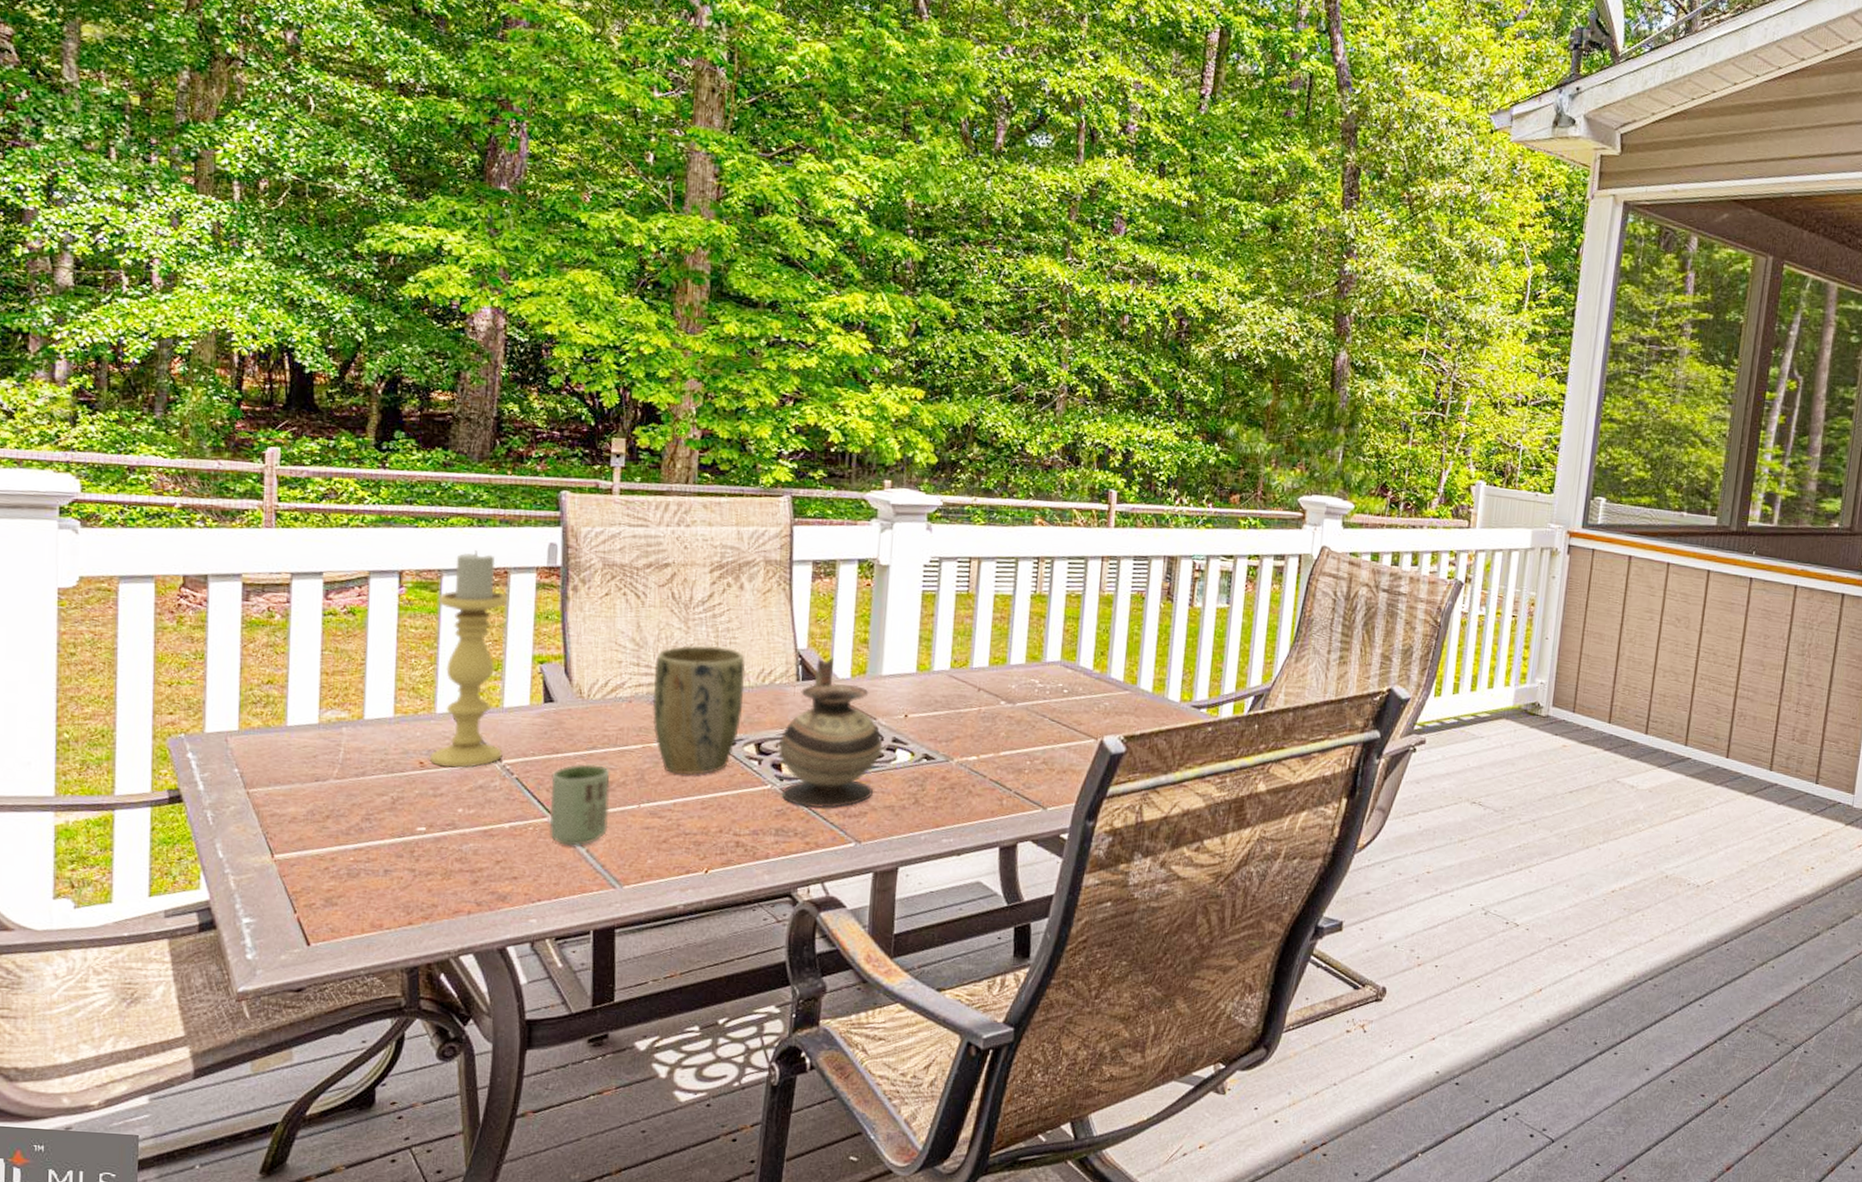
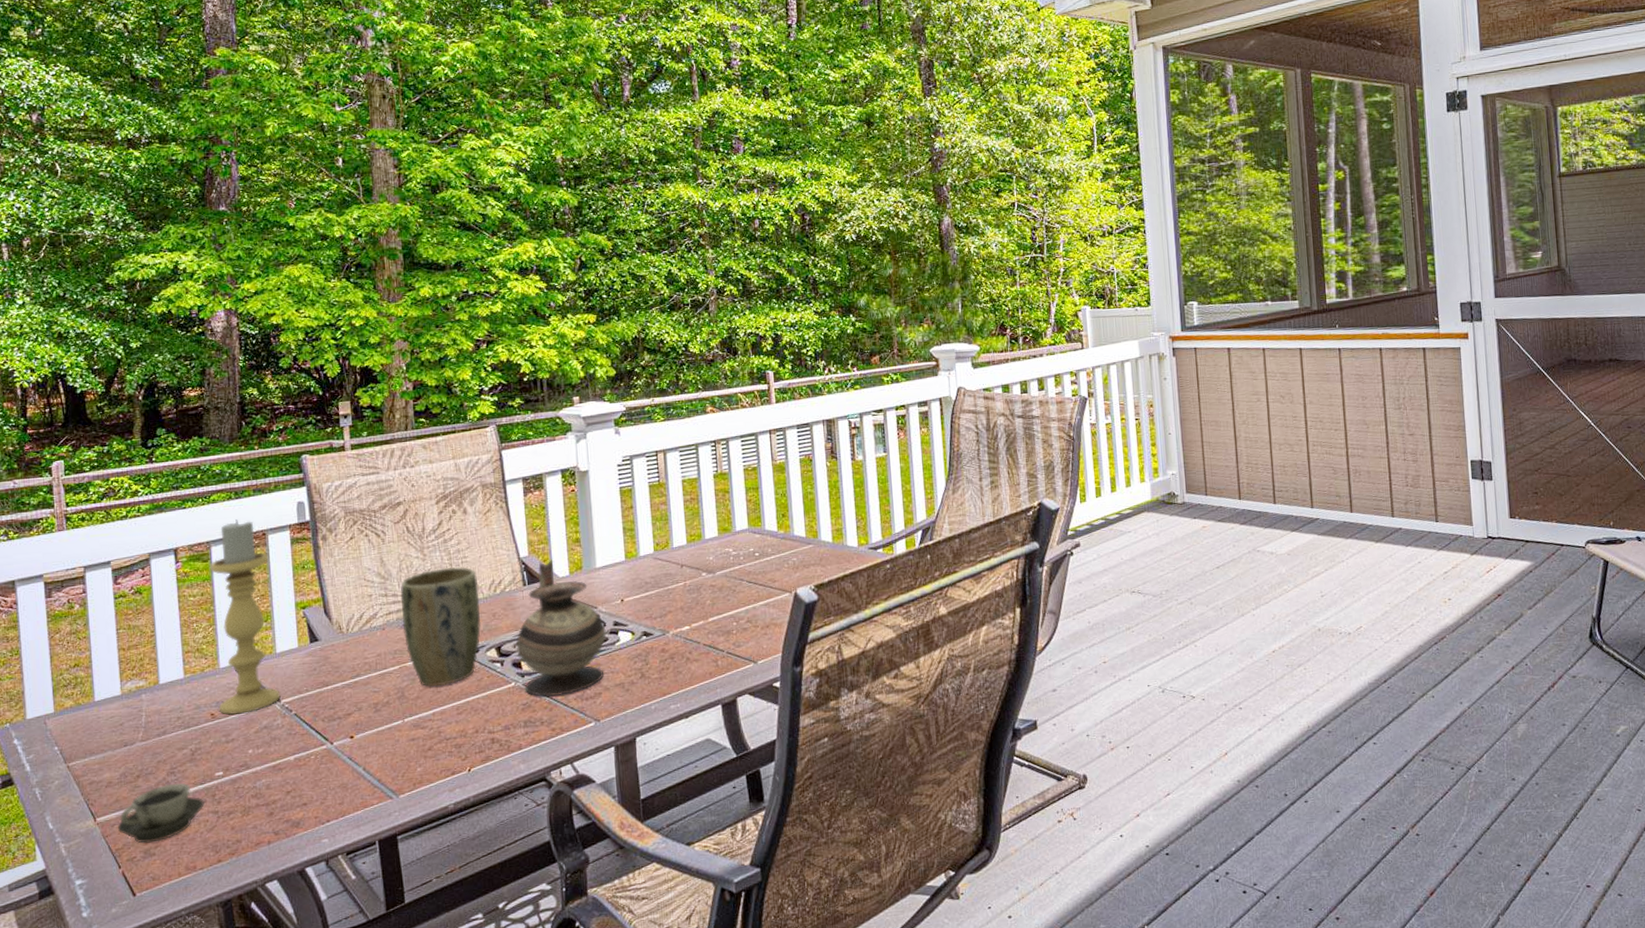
cup: none [297,831,401,892] -> present [117,783,205,844]
cup: present [550,764,610,846] -> none [325,690,379,767]

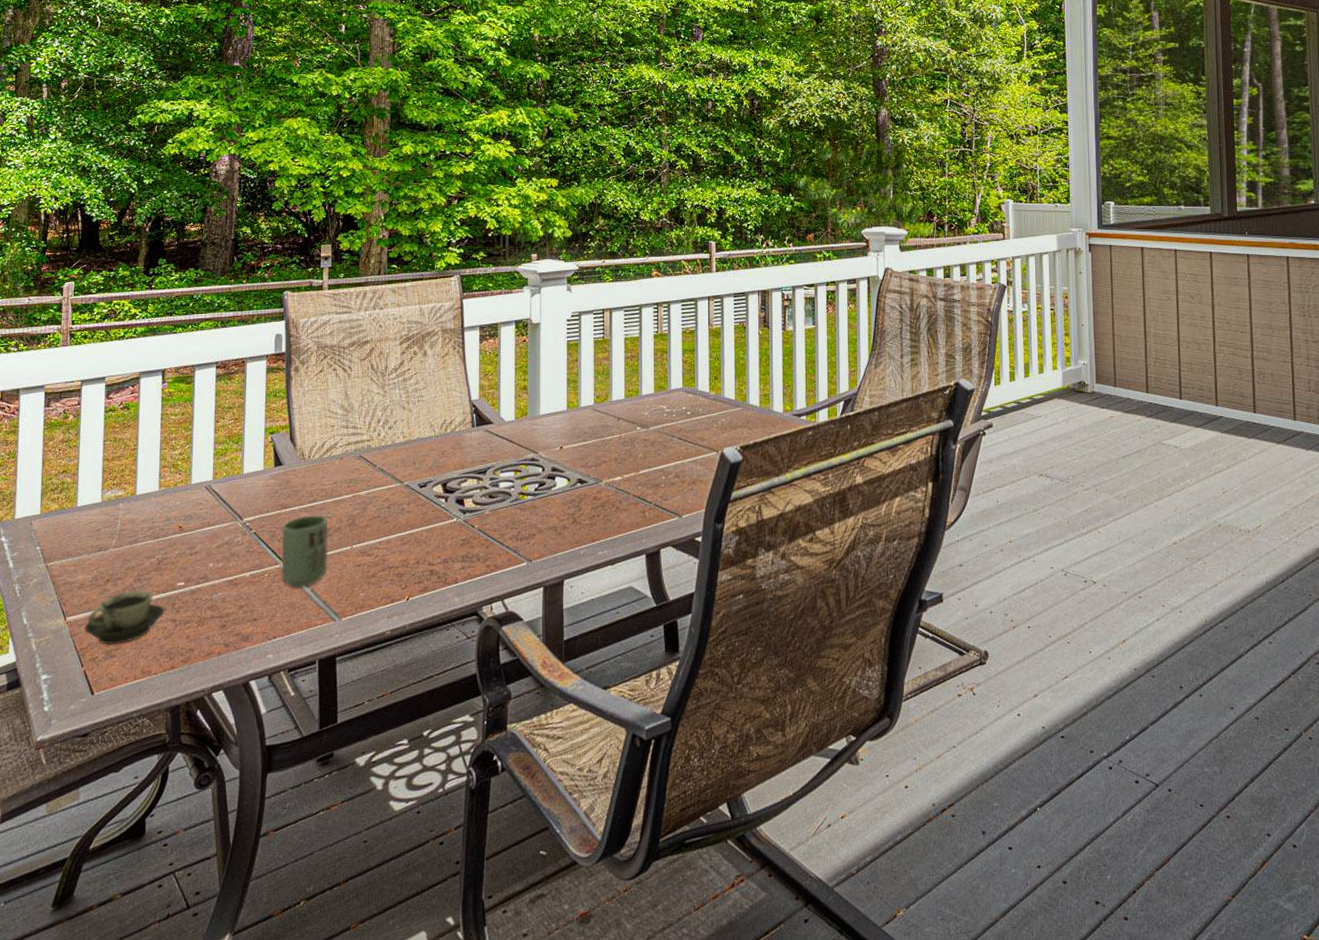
candle holder: present [210,519,281,716] -> none [187,347,245,530]
cup: none [325,690,379,767] -> present [282,515,328,587]
plant pot: present [400,566,481,687] -> none [359,404,431,517]
pitcher: present [516,559,606,698] -> none [461,404,544,535]

